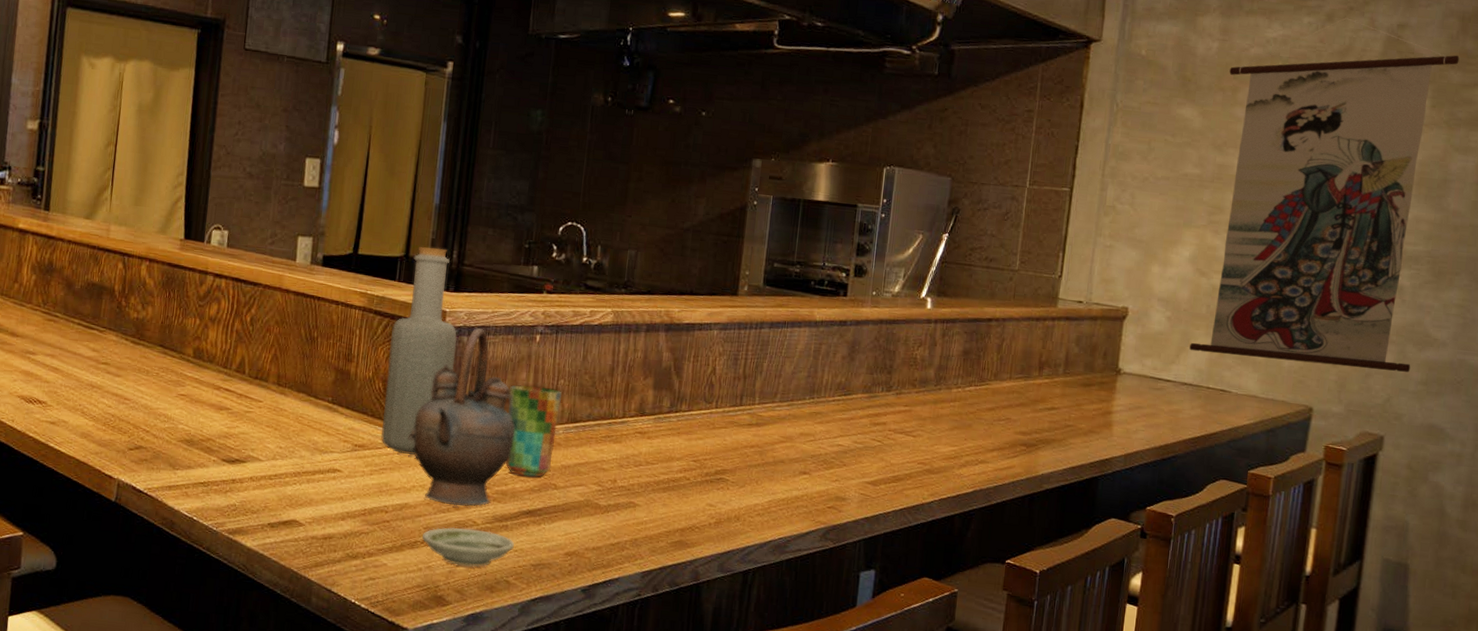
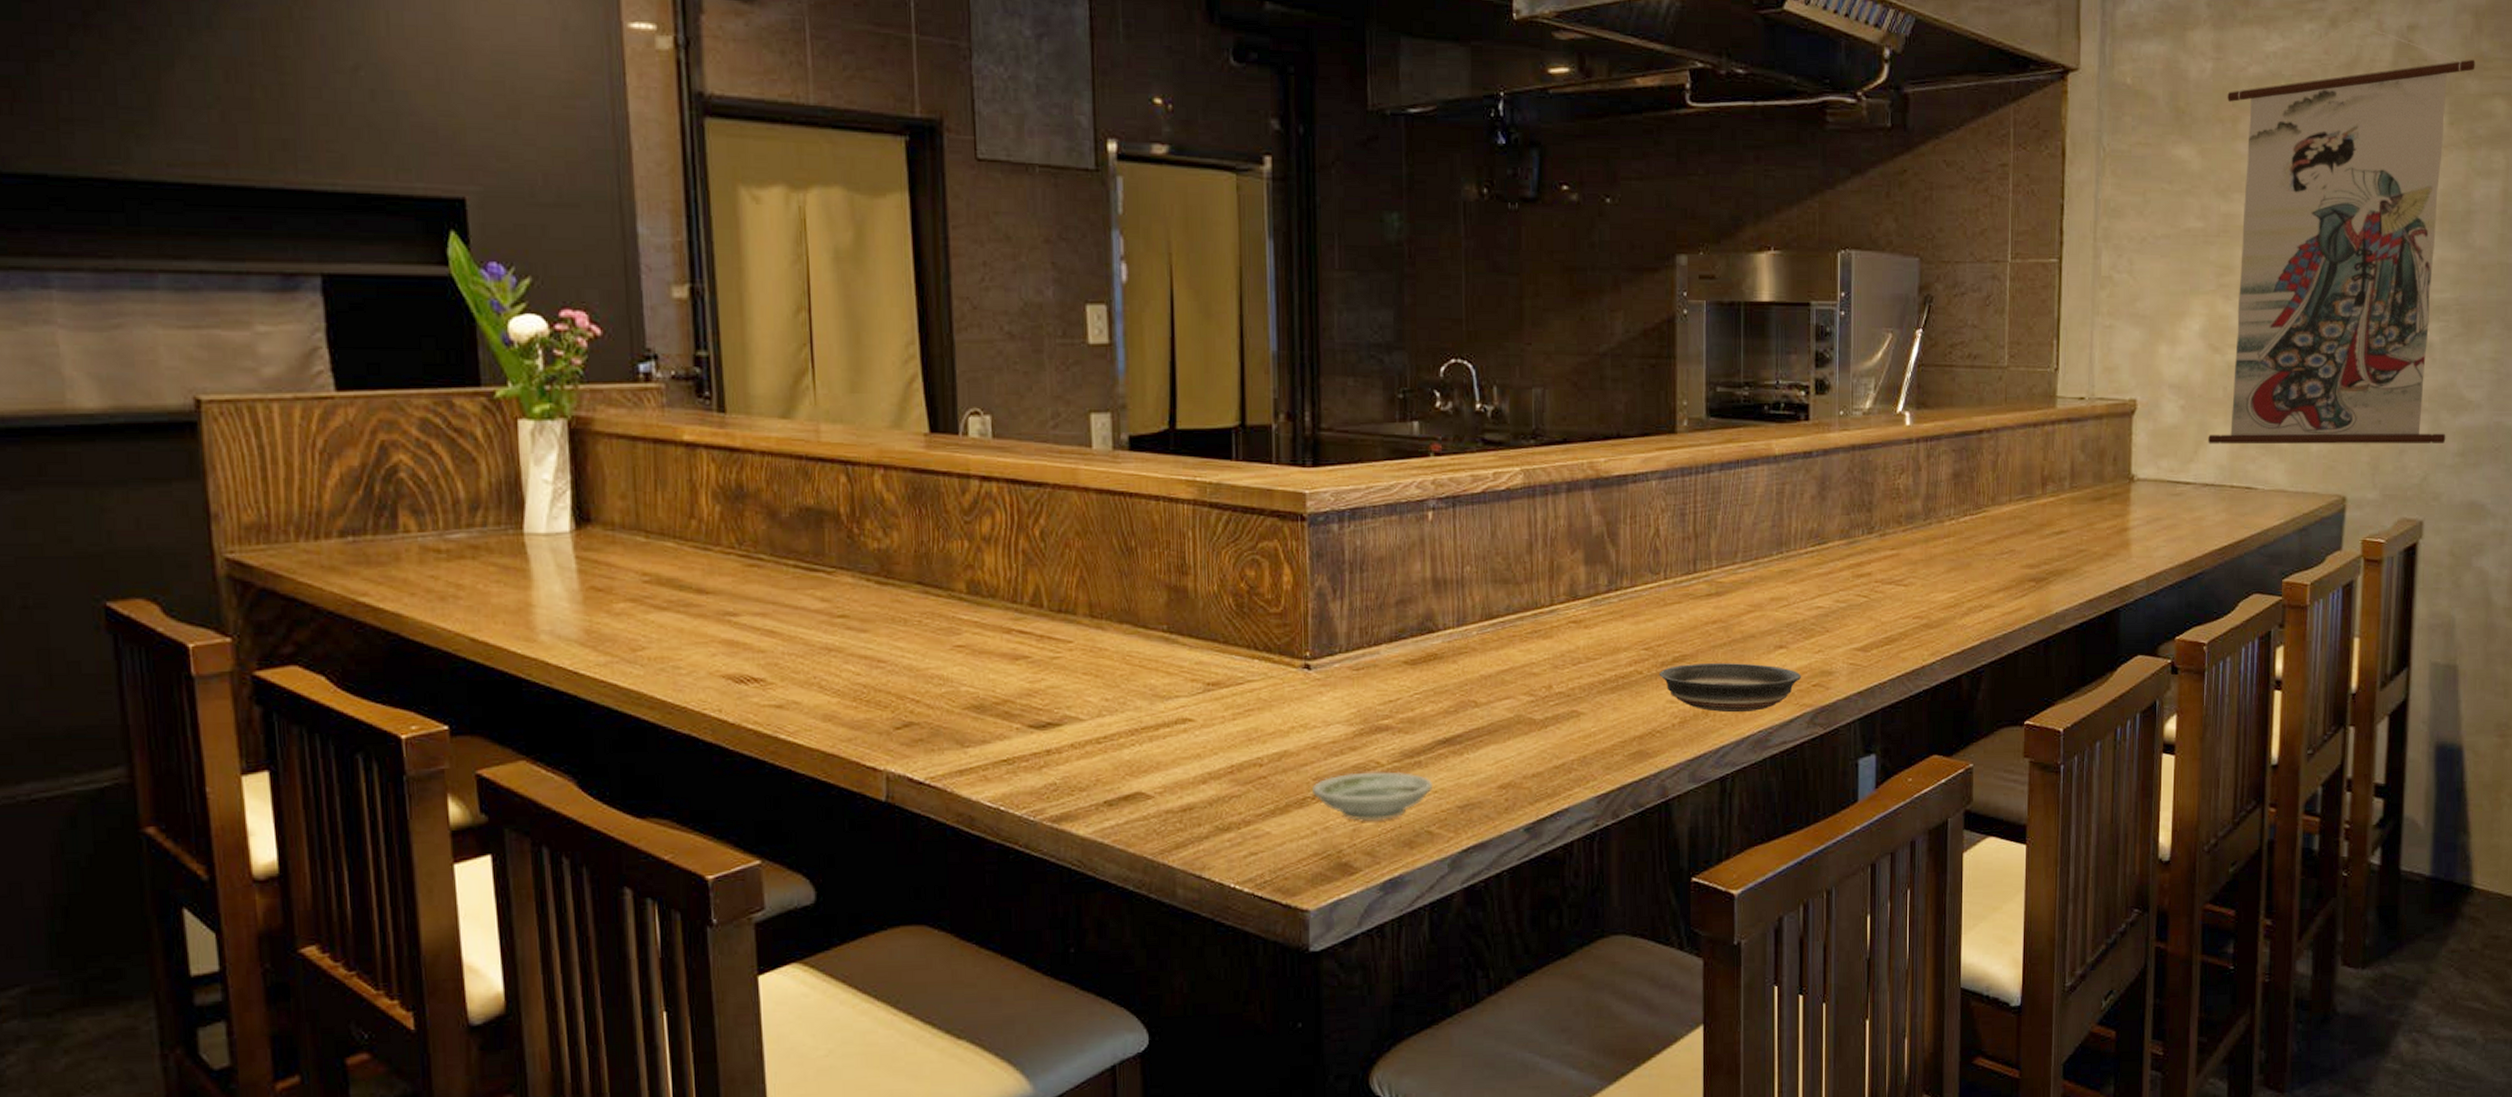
bottle: present [380,246,457,455] -> none [1235,410,1325,687]
teapot: present [408,327,515,506] -> none [1276,510,1416,744]
cup: present [505,385,562,477] -> none [1402,578,1470,695]
saucer: none [702,477,820,522] -> present [1658,663,1802,713]

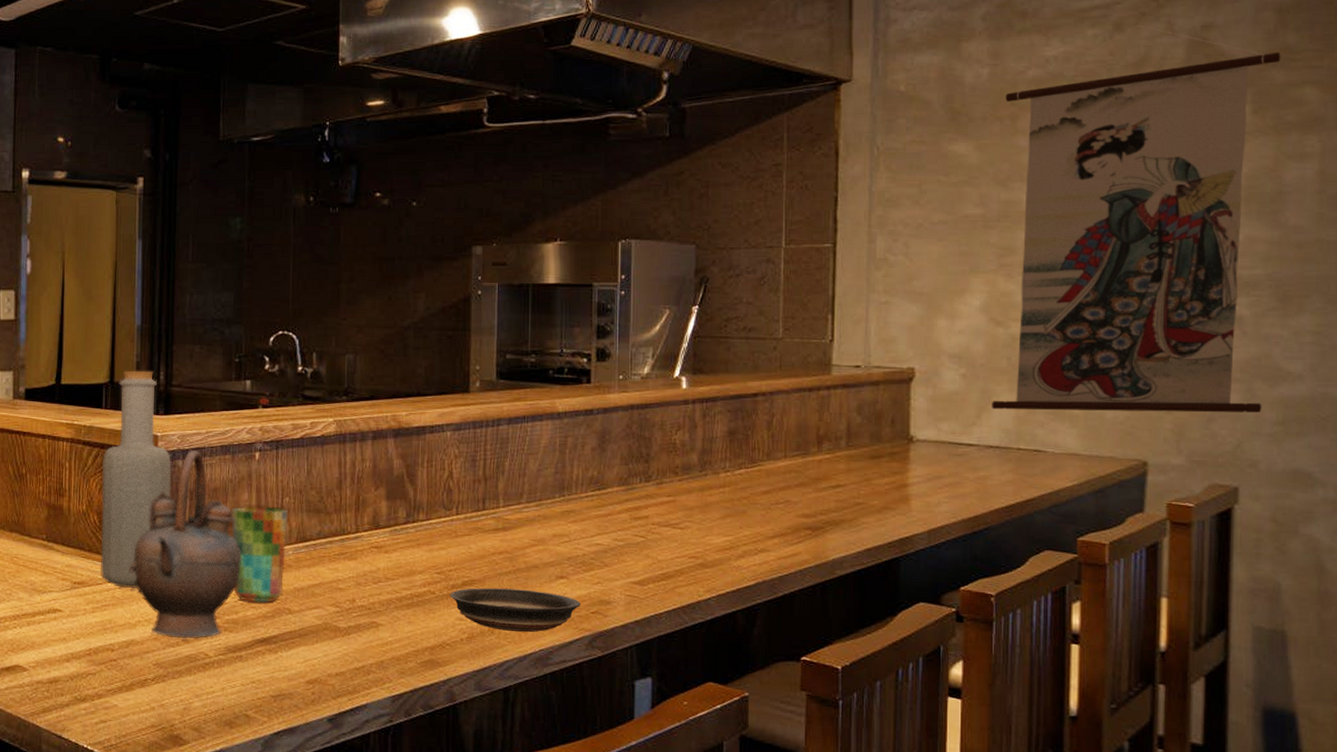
bottle: none [1235,410,1325,687] -> present [100,370,172,588]
teapot: none [1276,510,1416,744] -> present [129,450,242,638]
saucer: present [1313,771,1432,821] -> none [153,661,251,703]
cup: none [1402,578,1470,695] -> present [231,506,288,602]

